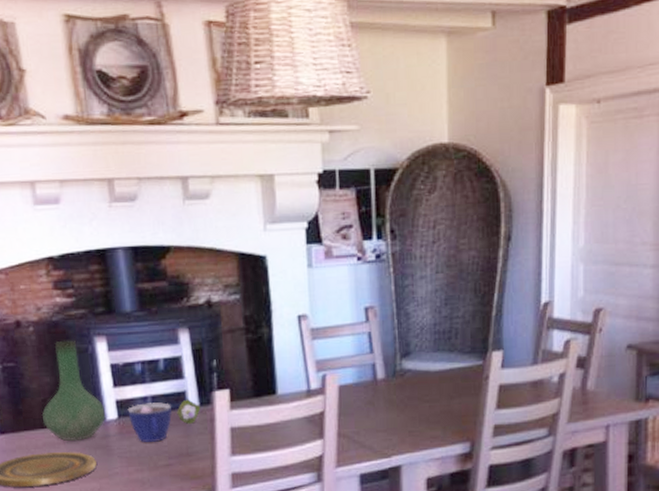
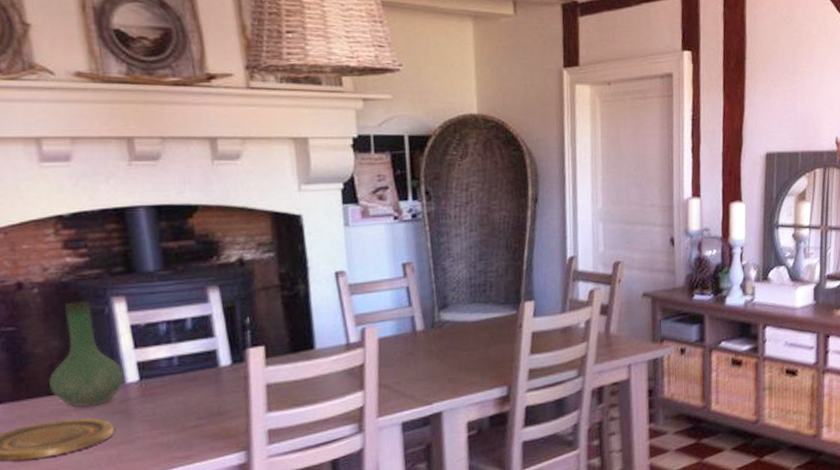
cup: present [127,402,173,443] -> none [150,362,202,404]
flower: present [176,399,201,425] -> none [206,357,234,384]

